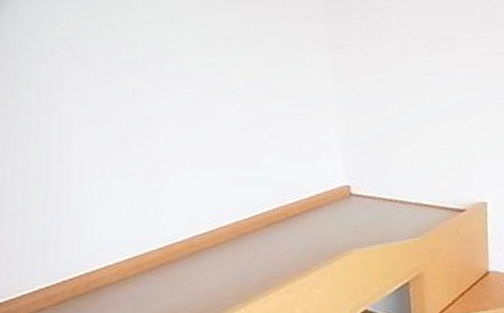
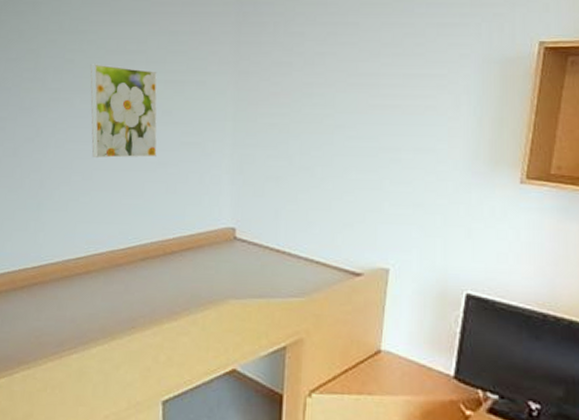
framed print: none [191,50,267,138] -> present [90,64,157,158]

